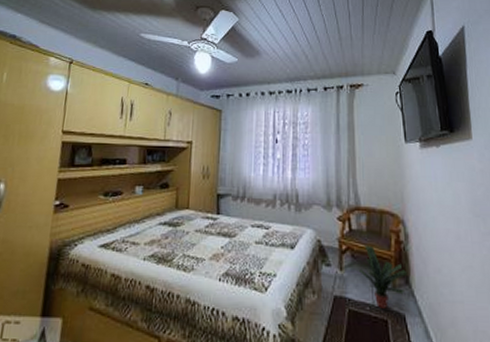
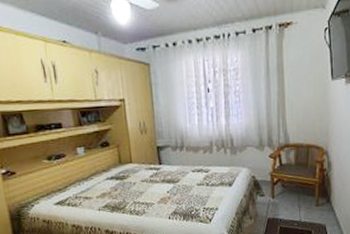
potted plant: present [359,245,408,309] -> none [289,175,329,223]

